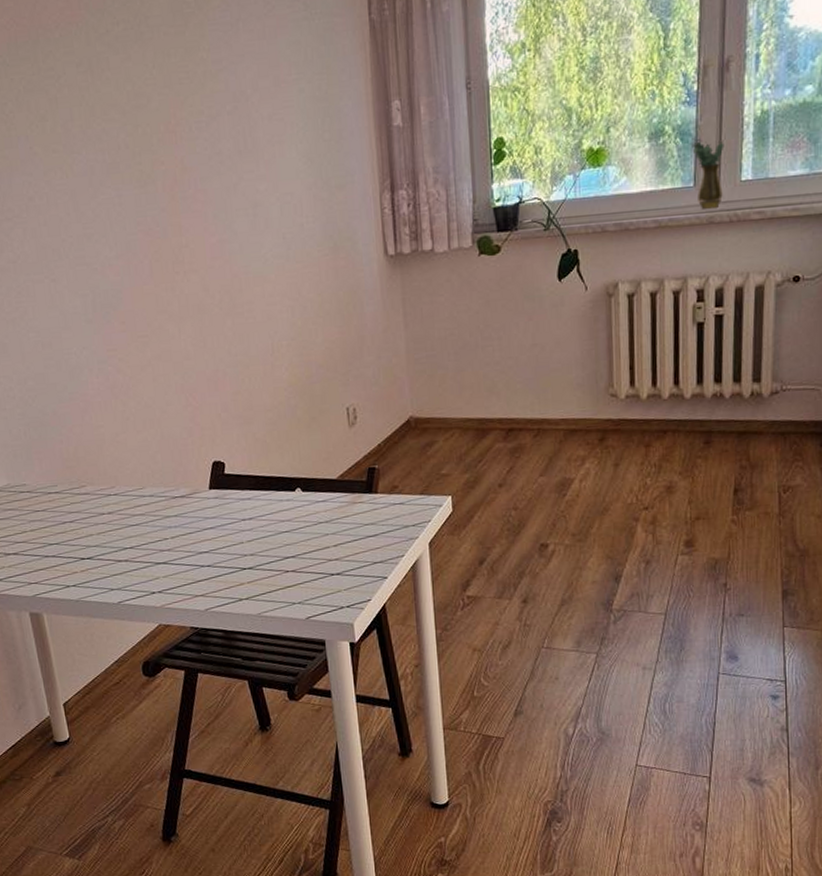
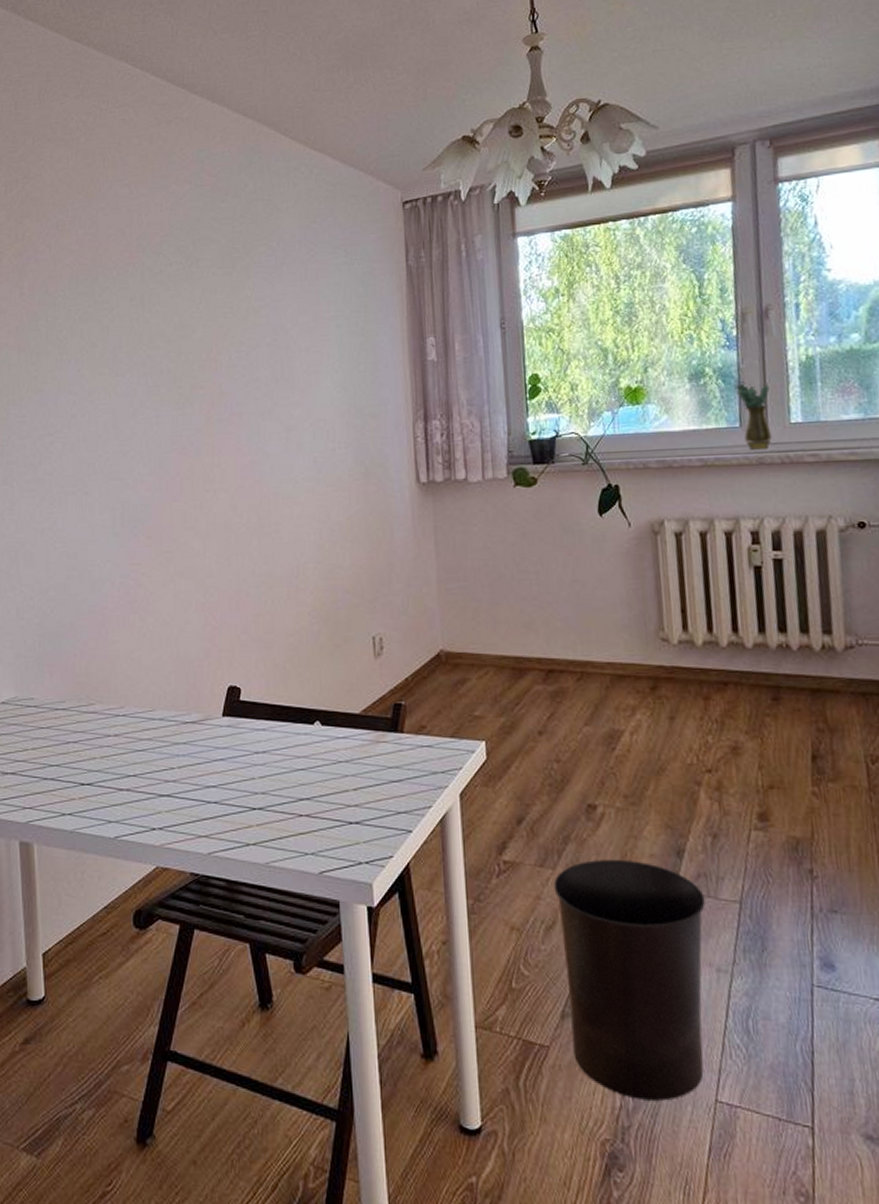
waste bin: none [510,587,636,770] -> present [553,858,706,1101]

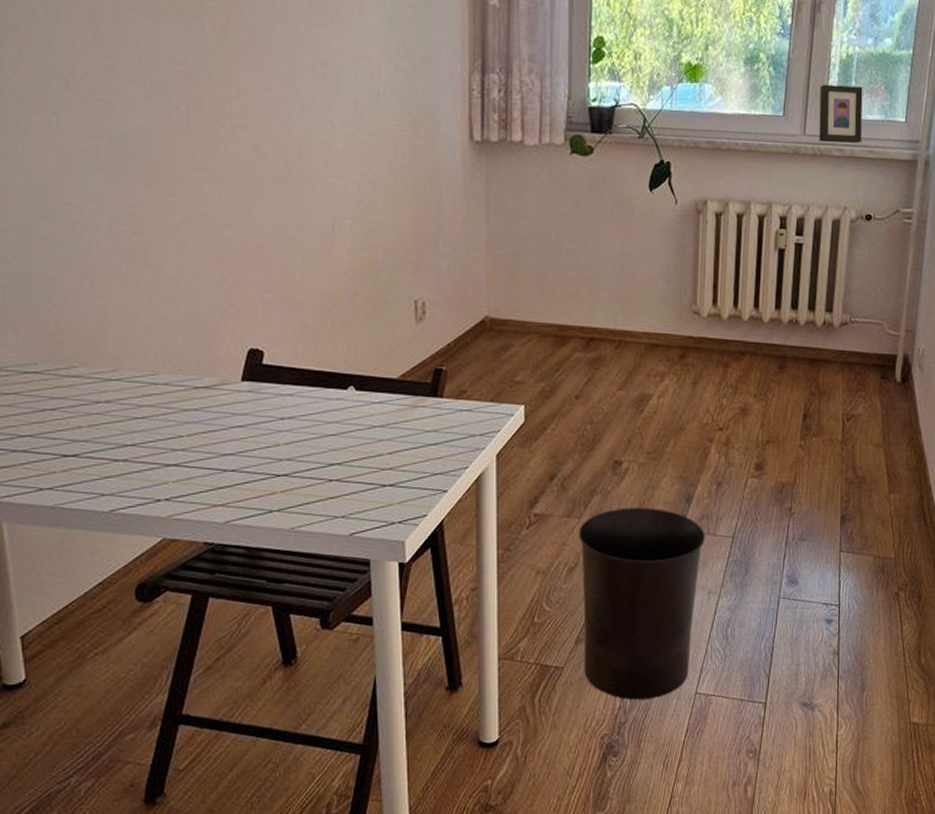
vase: present [734,380,772,451] -> none [783,69,813,141]
picture frame: none [779,387,839,449] -> present [819,84,863,144]

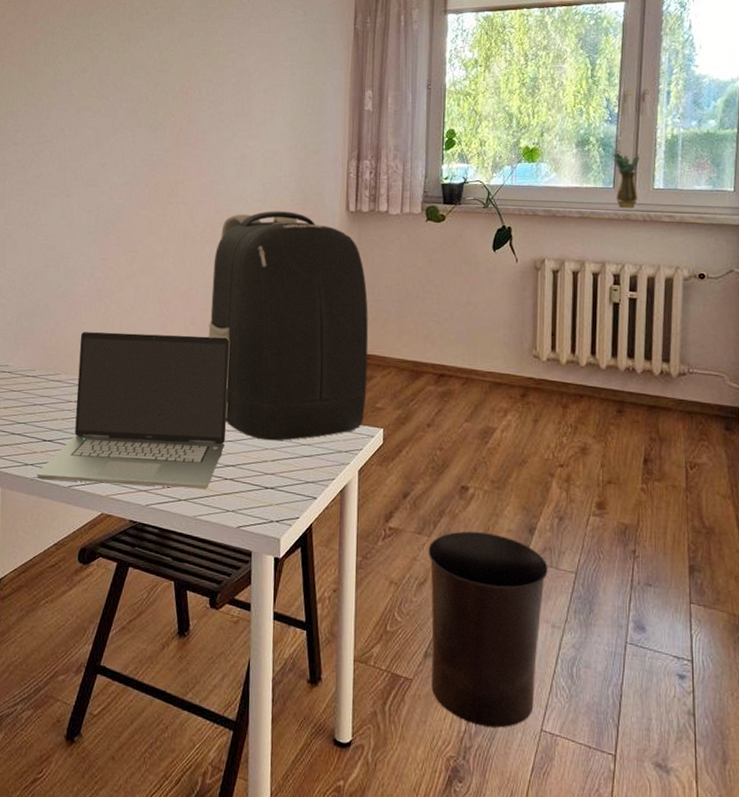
laptop: none [58,306,327,507] -> present [36,332,229,490]
backpack: none [292,139,504,430] -> present [208,211,369,441]
vase: none [783,69,813,141] -> present [612,150,640,209]
picture frame: present [819,84,863,144] -> none [648,160,690,211]

